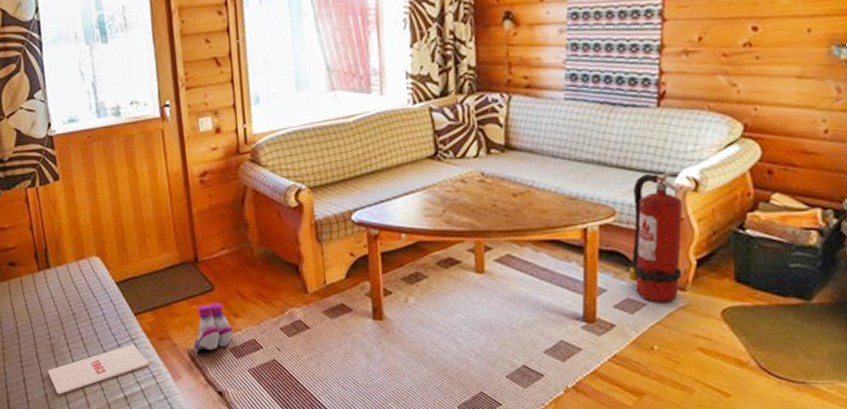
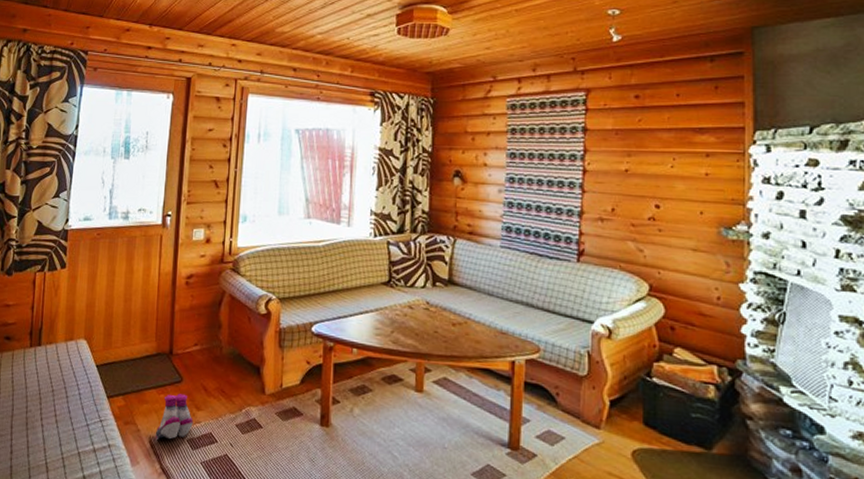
magazine: present [48,345,150,395] -> none [17,426,112,468]
fire extinguisher: present [628,170,682,302] -> none [549,317,597,438]

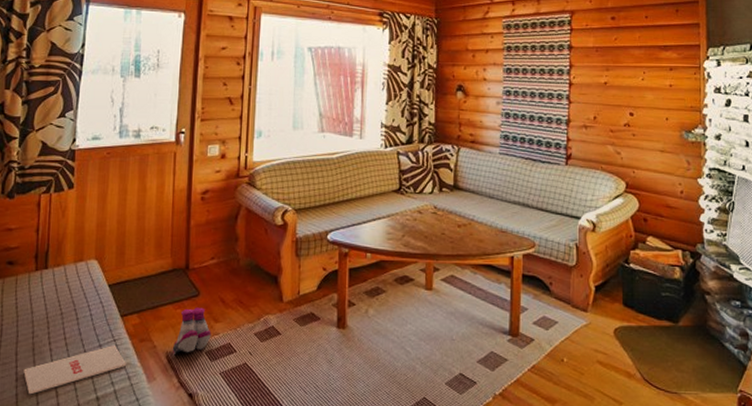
magazine: none [17,426,112,468] -> present [23,345,127,395]

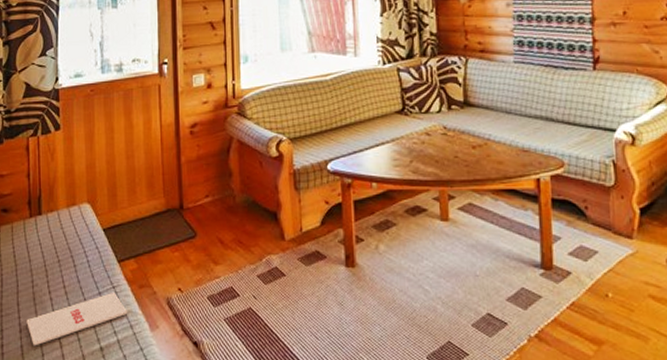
boots: present [172,307,211,354] -> none [172,249,212,300]

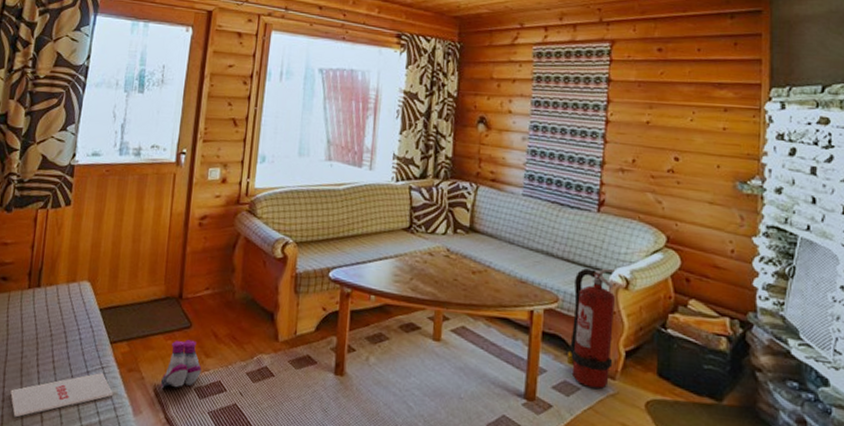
boots: none [172,249,212,300] -> present [160,339,202,388]
fire extinguisher: none [577,126,628,249] -> present [566,267,615,389]

